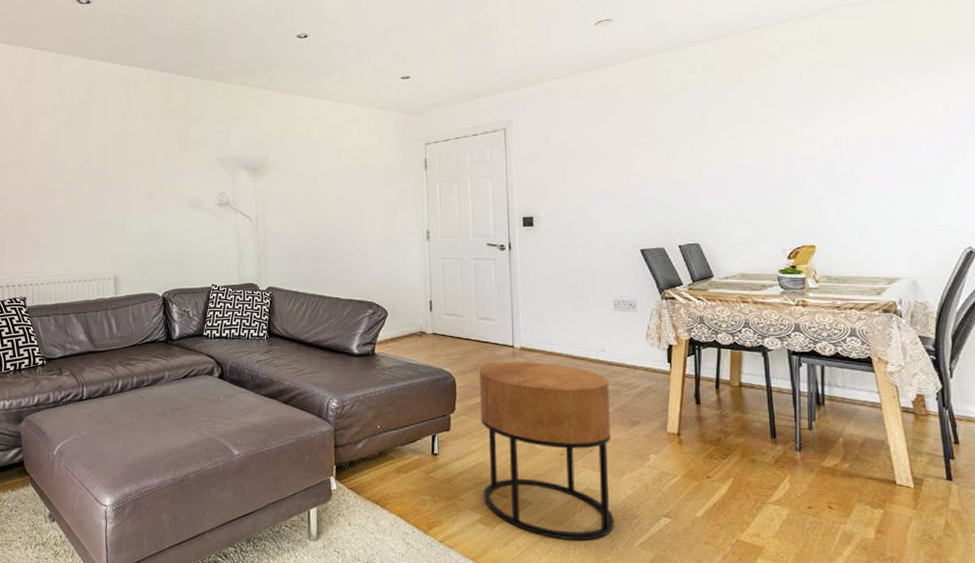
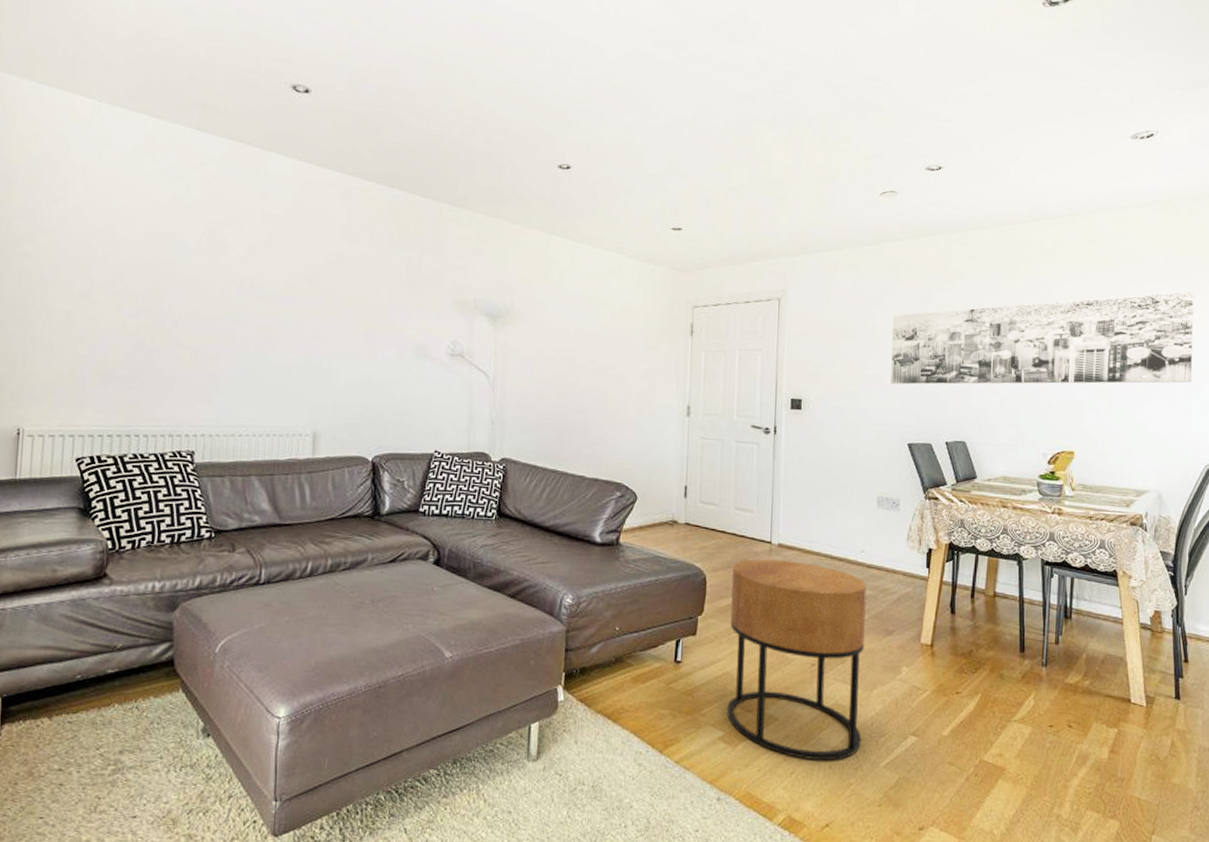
wall art: none [617,78,943,196] -> present [891,291,1194,385]

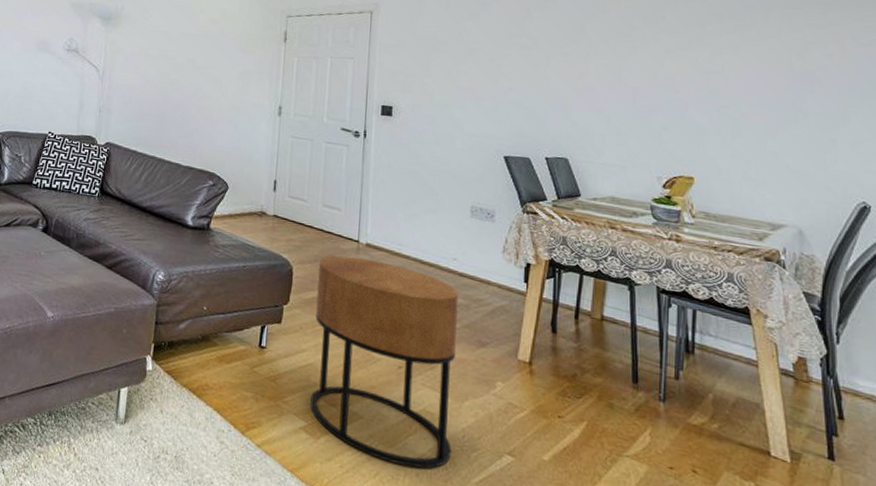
wall art: present [891,291,1194,385] -> none [486,18,837,114]

